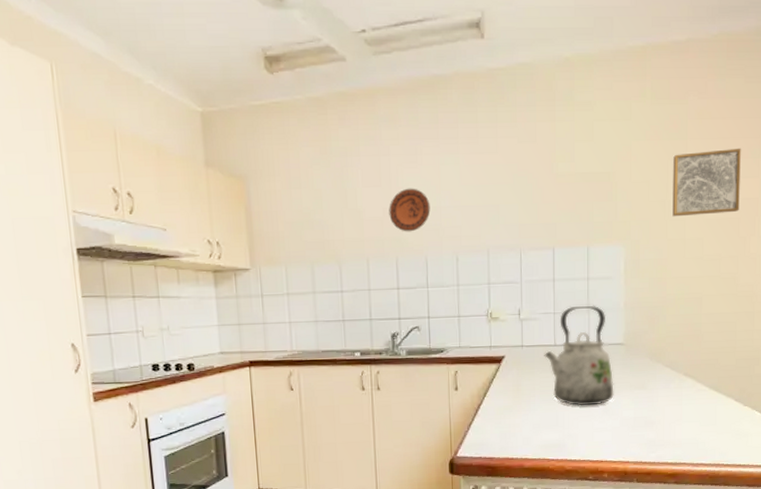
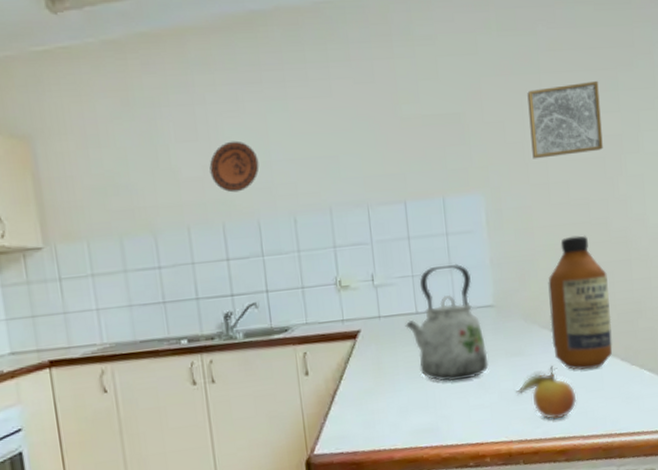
fruit: none [636,400,691,447] -> present [516,366,577,420]
bottle: none [673,287,731,406] -> present [548,235,613,370]

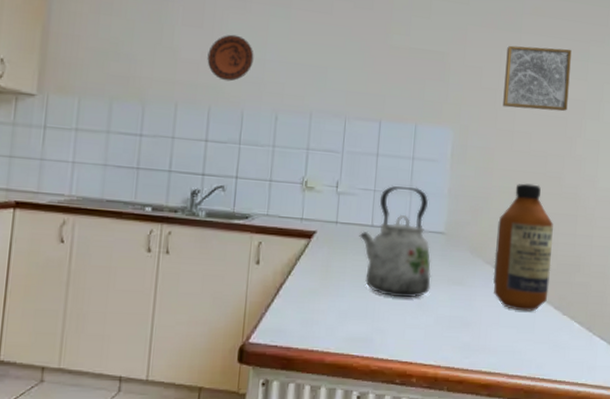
fruit: present [516,366,577,420] -> none [451,301,508,353]

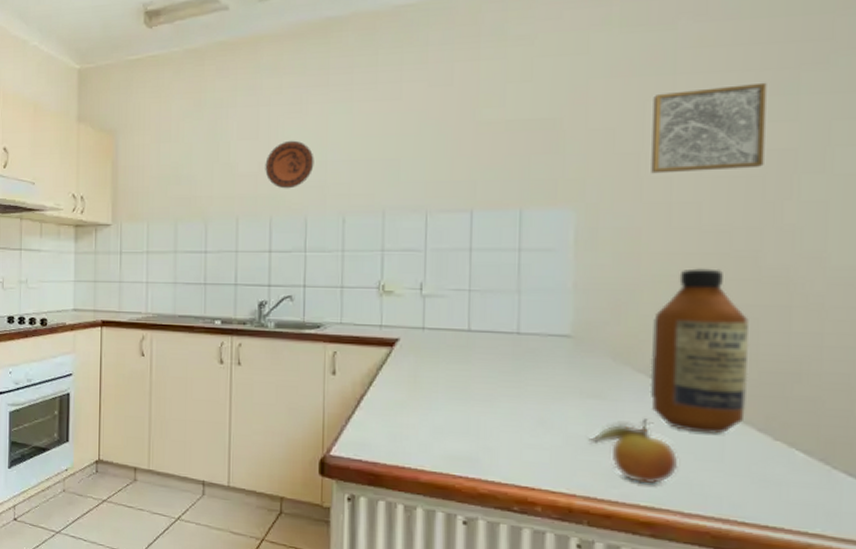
kettle: present [359,186,431,298] -> none [453,283,555,413]
fruit: none [451,301,508,353] -> present [588,419,679,484]

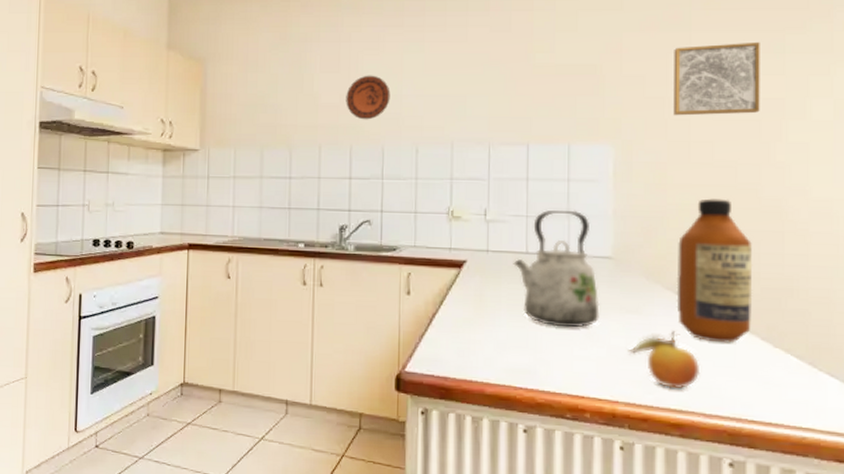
kettle: none [453,283,555,413] -> present [513,210,600,328]

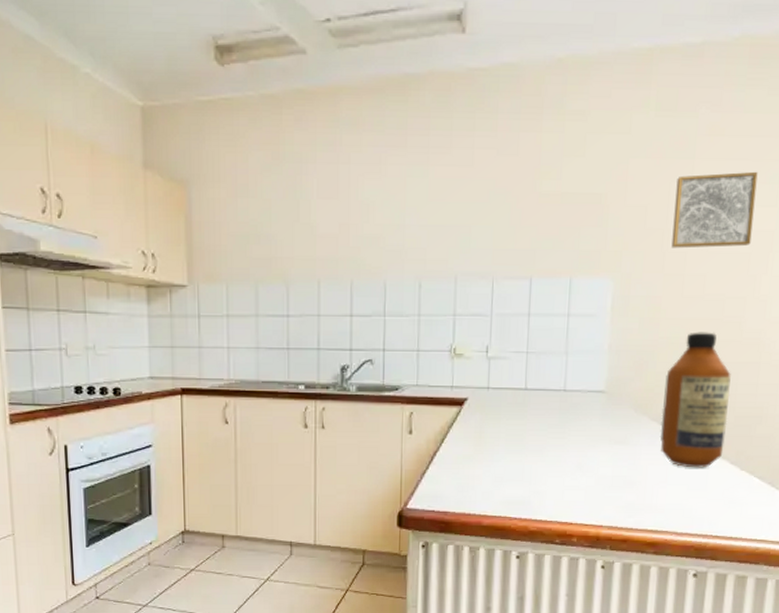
decorative plate: present [346,75,391,120] -> none [346,202,393,252]
kettle: present [513,210,600,328] -> none [512,345,591,460]
fruit: present [628,331,701,389] -> none [614,459,677,512]

